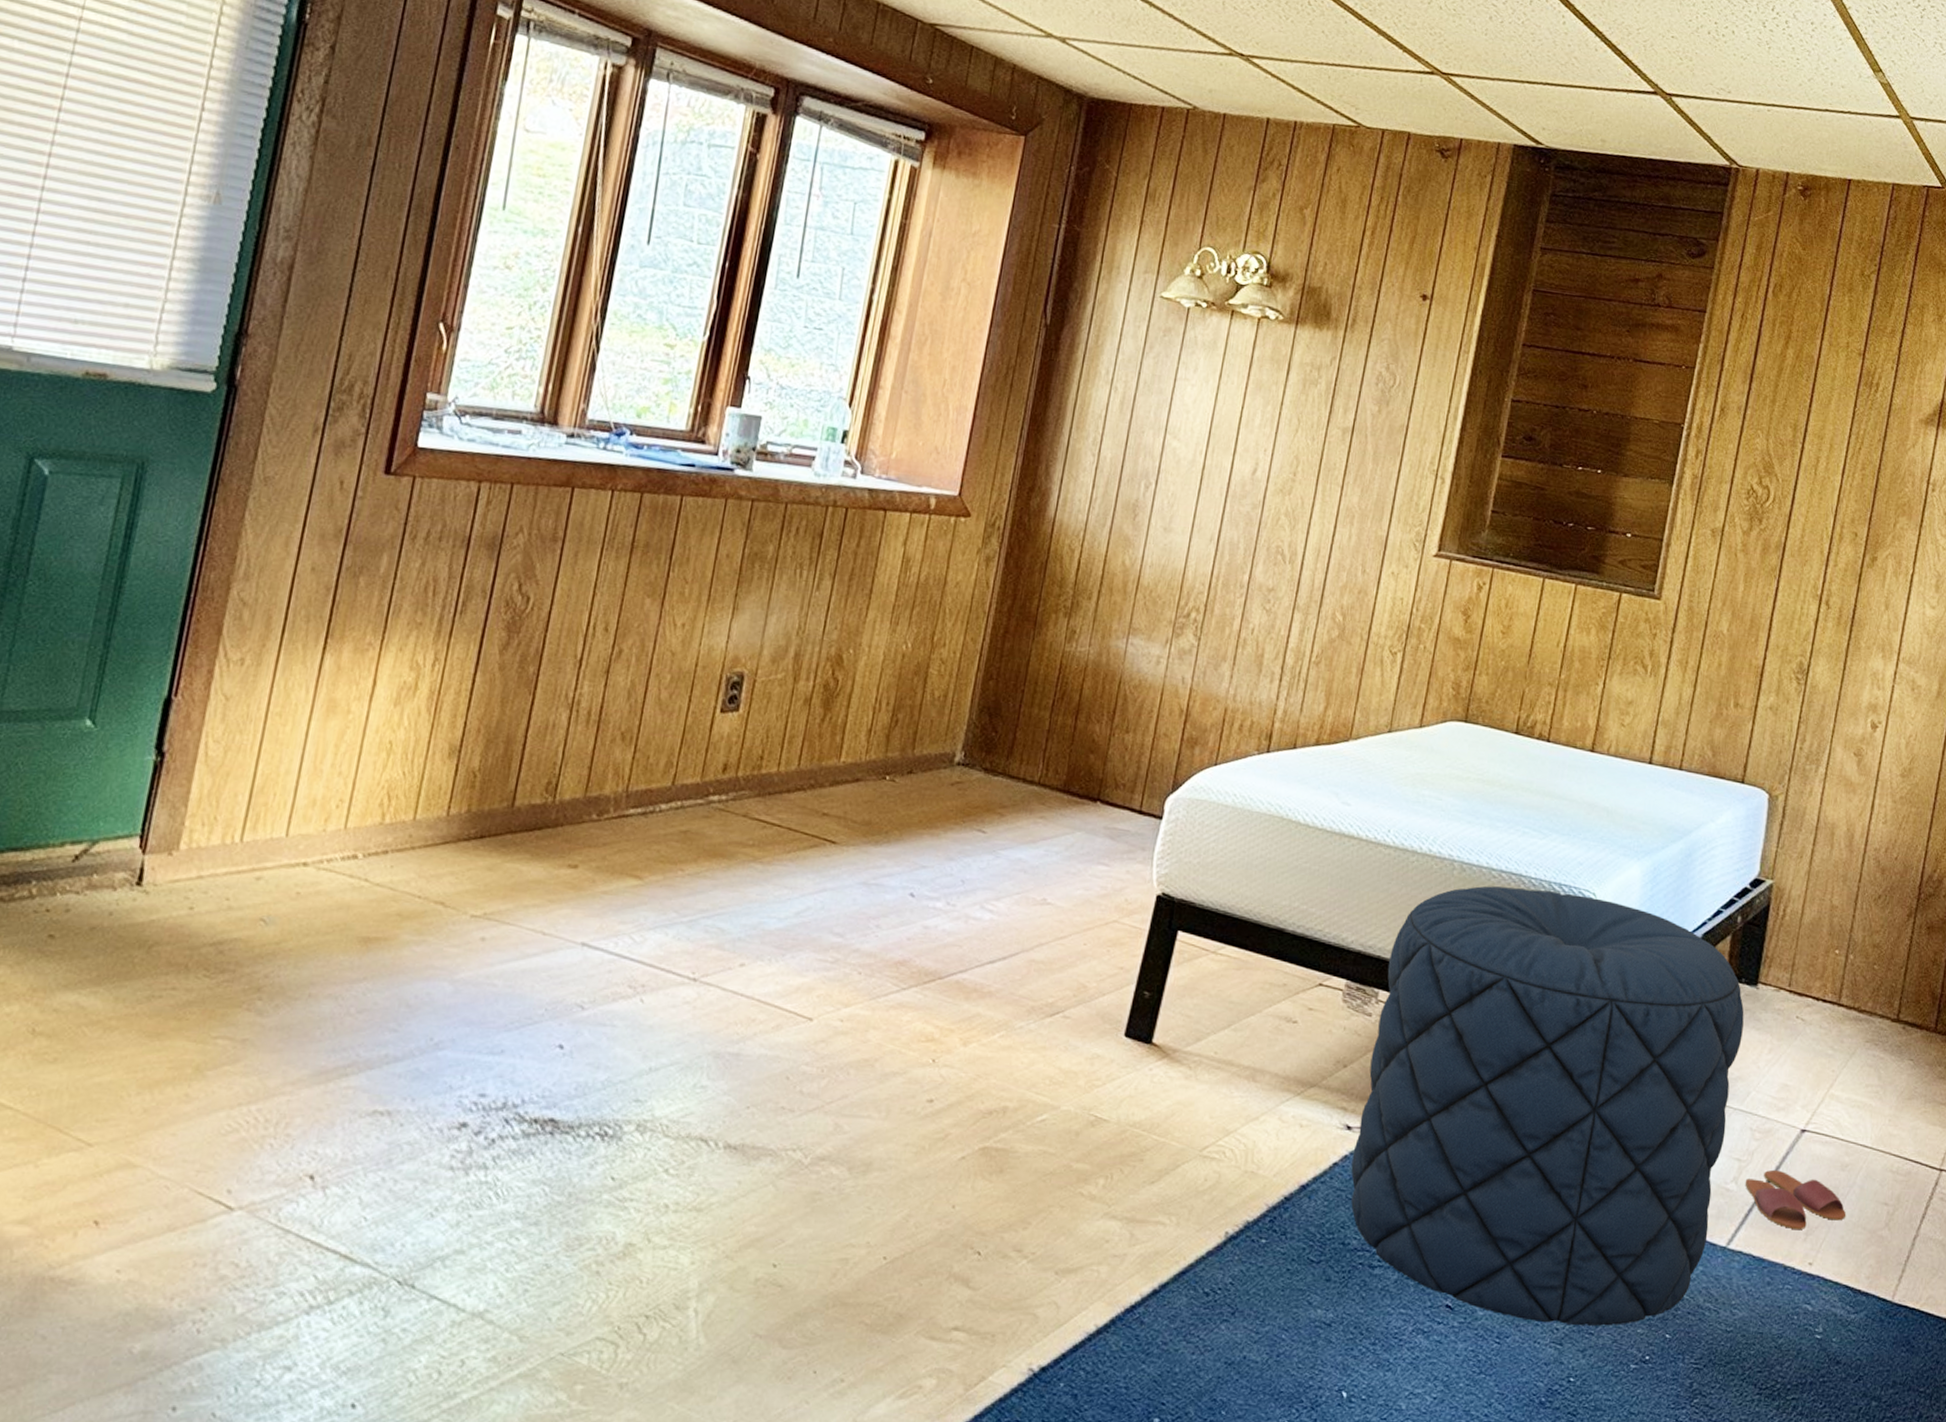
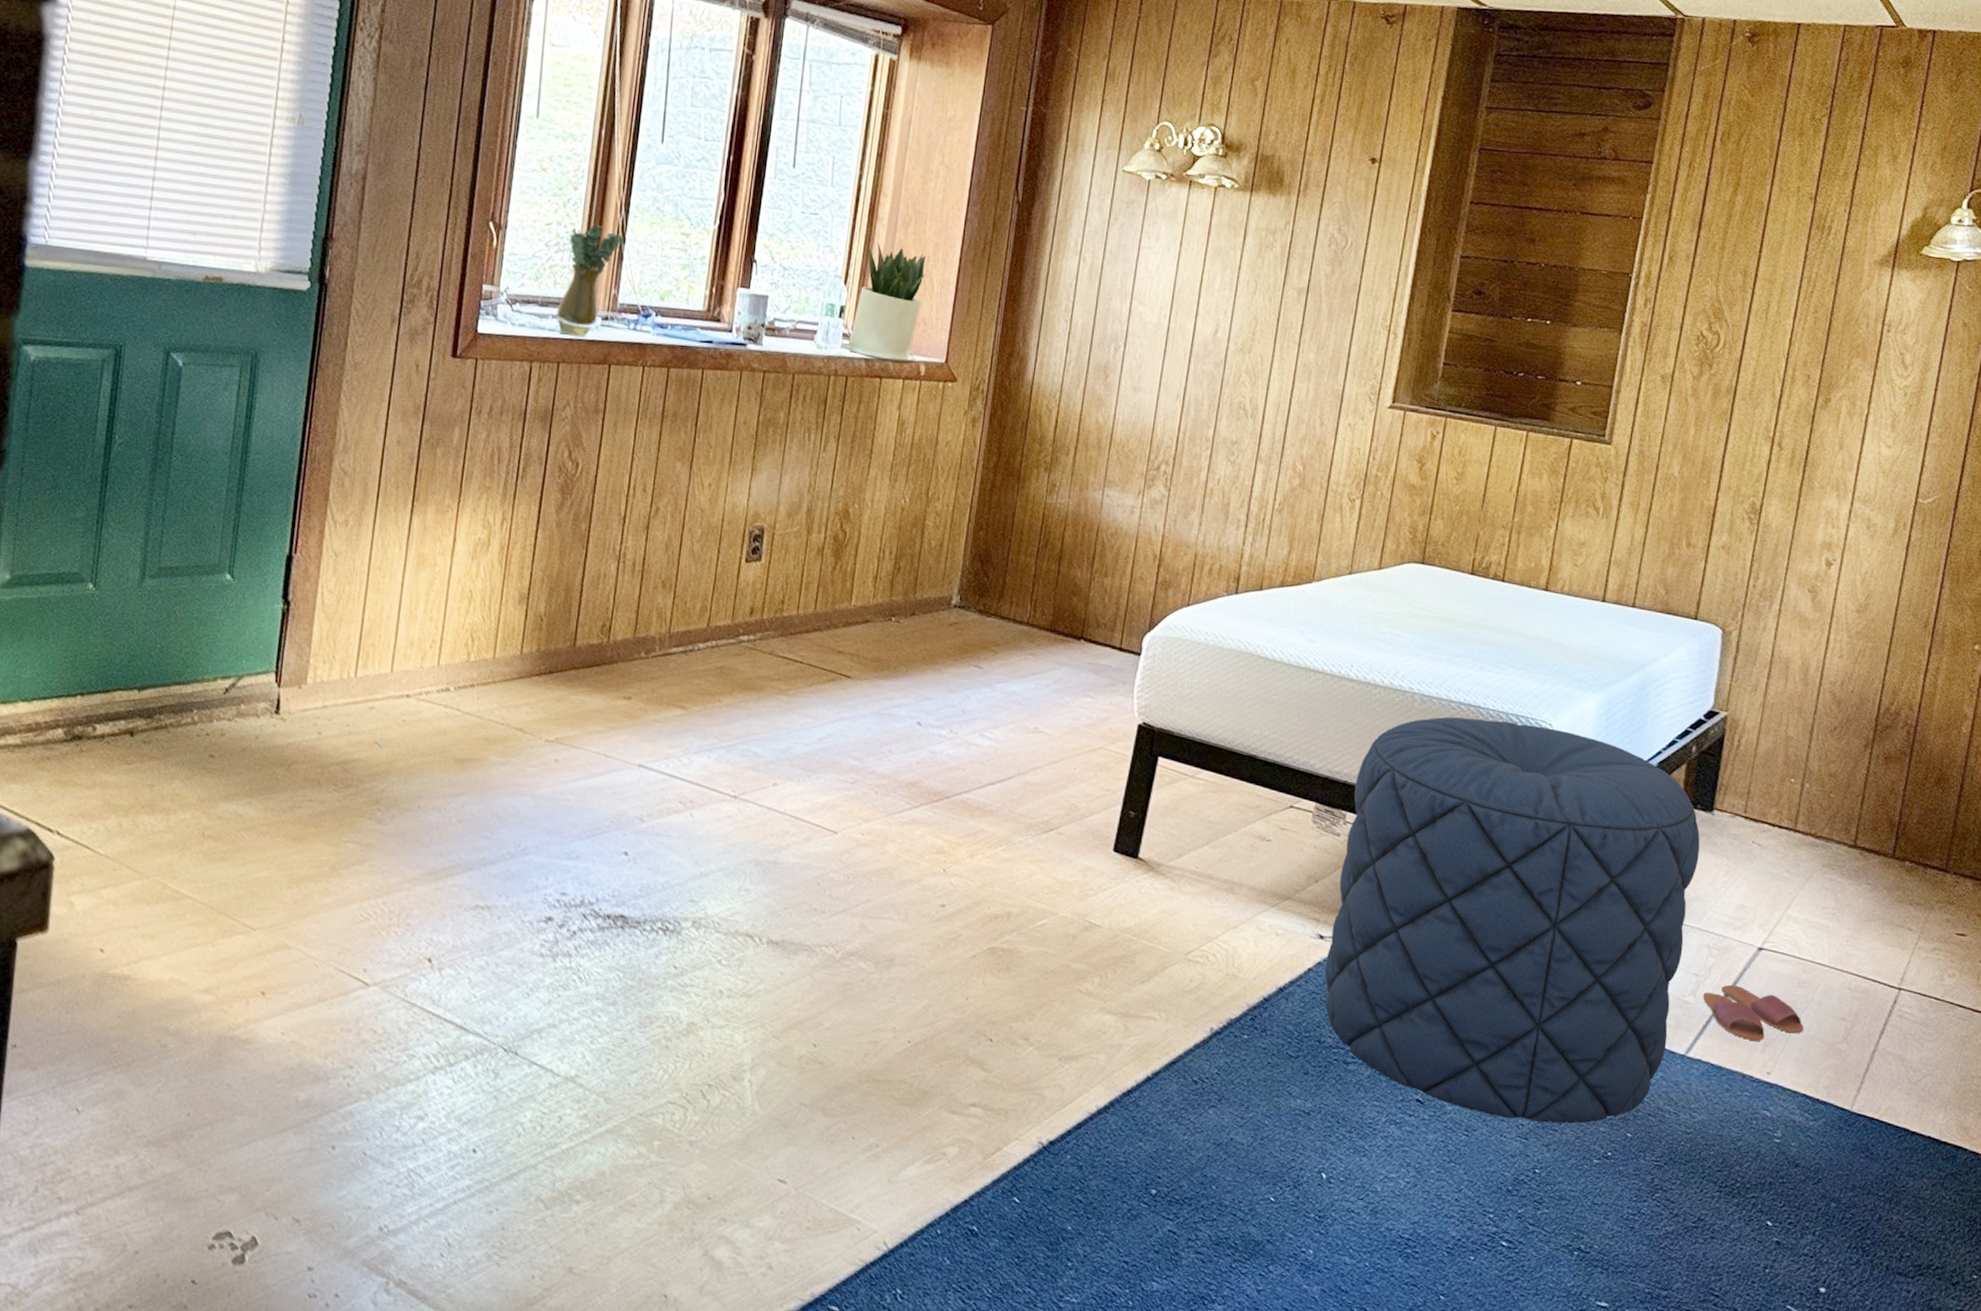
vase: none [513,326,598,458] -> present [556,220,624,339]
planter: none [843,362,942,496] -> present [841,242,926,364]

